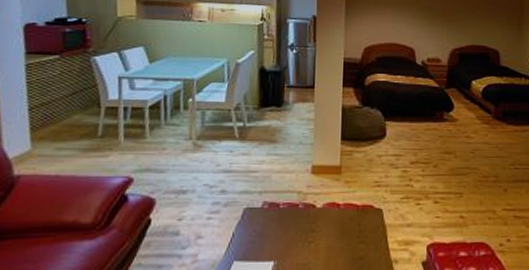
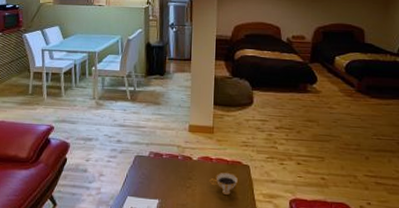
teacup: none [336,219,369,248] -> present [209,172,238,196]

